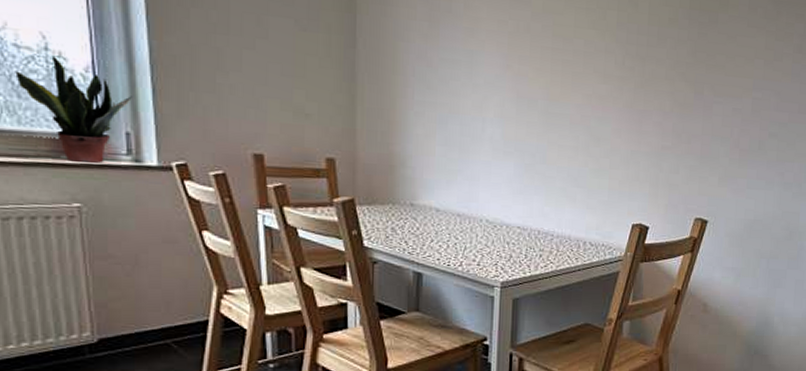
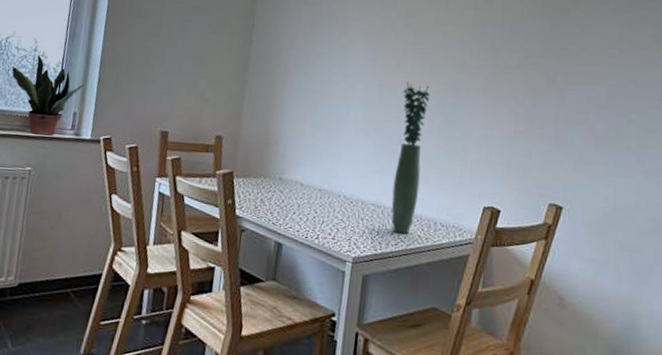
vase: none [538,93,574,256] -> present [391,81,431,234]

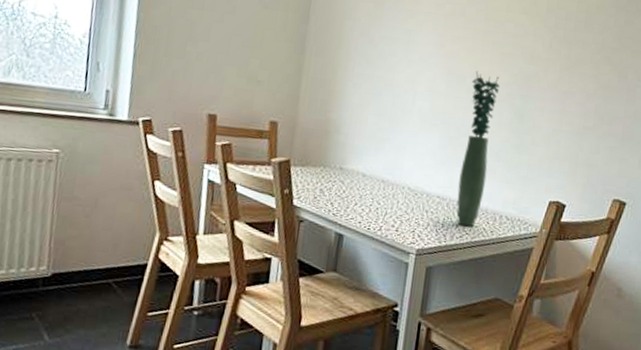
potted plant: present [12,55,85,136] -> none [28,23,118,115]

